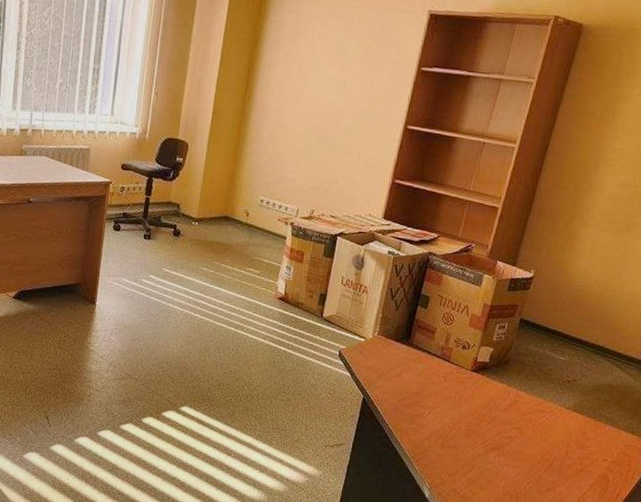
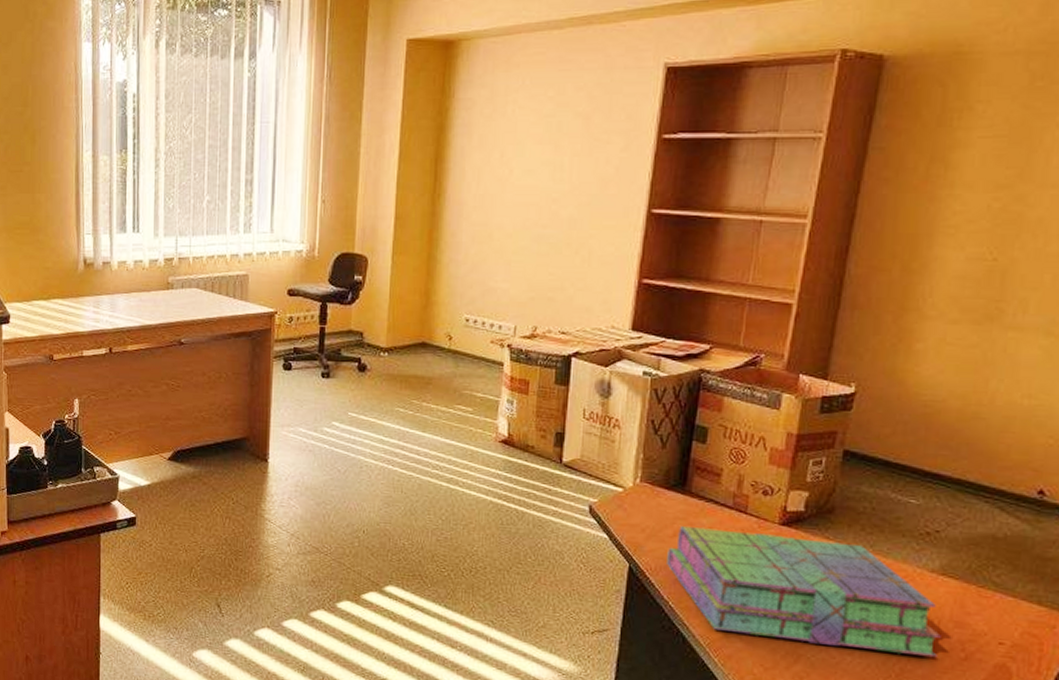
stack of books: none [390,368,568,469] -> present [667,525,941,658]

